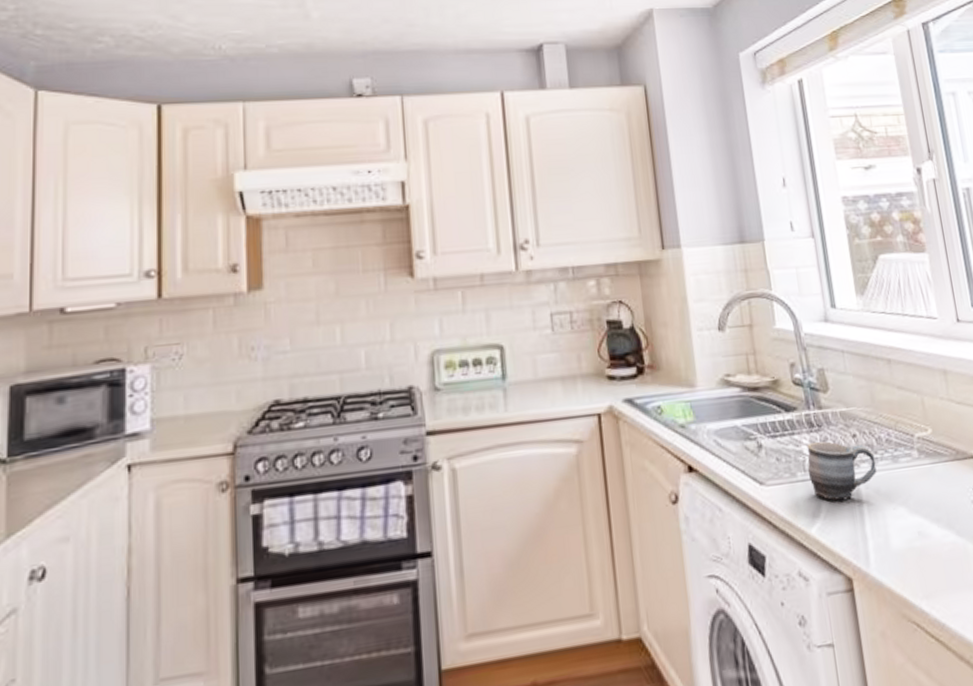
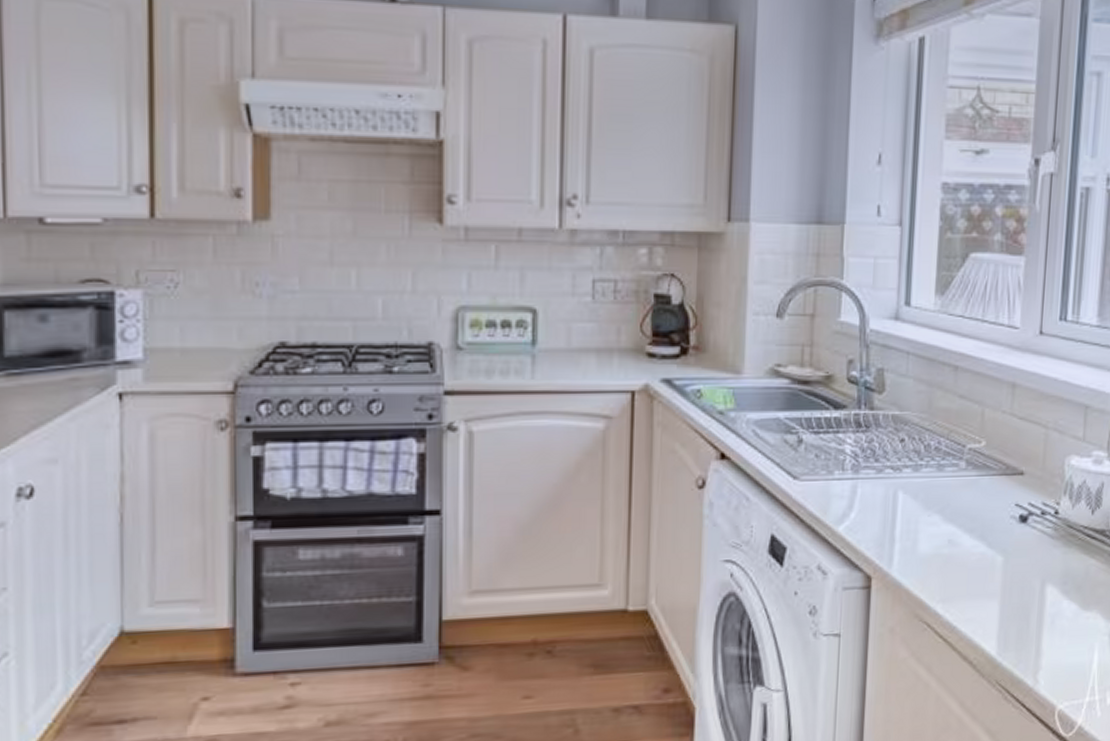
mug: present [807,441,877,501] -> none [846,442,920,503]

